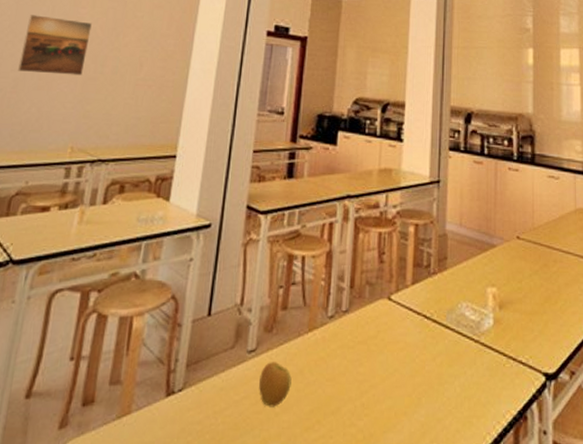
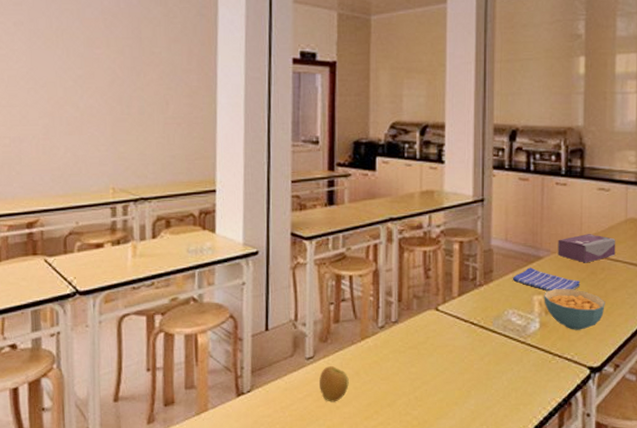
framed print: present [18,15,92,76] -> none [45,59,111,119]
dish towel: none [466,256,534,284] -> present [512,267,581,292]
cereal bowl: none [498,281,559,329] -> present [544,289,605,330]
tissue box: none [511,223,567,254] -> present [557,234,616,263]

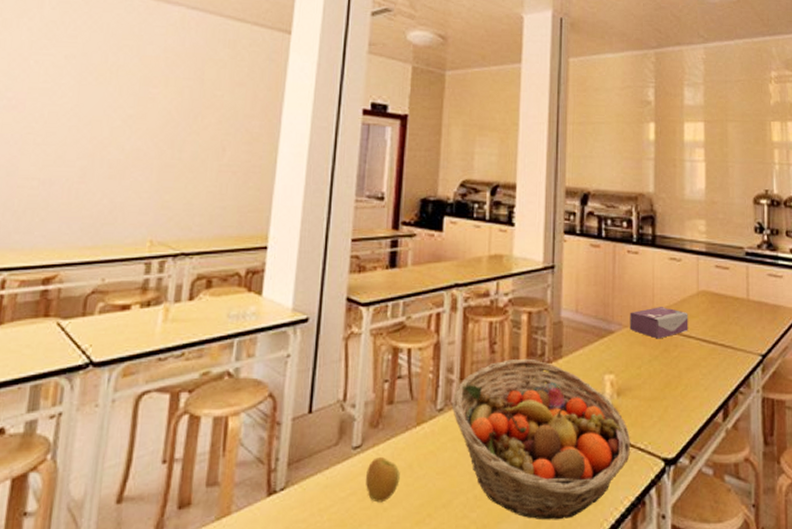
fruit basket: none [391,282,558,417] -> present [451,358,631,520]
dish towel: present [512,267,581,292] -> none [582,343,654,370]
cereal bowl: present [544,289,605,330] -> none [615,368,679,415]

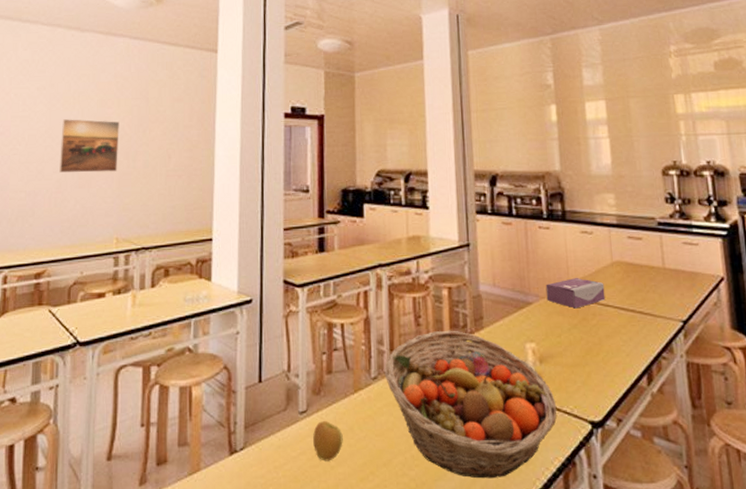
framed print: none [85,96,166,163] -> present [59,119,119,173]

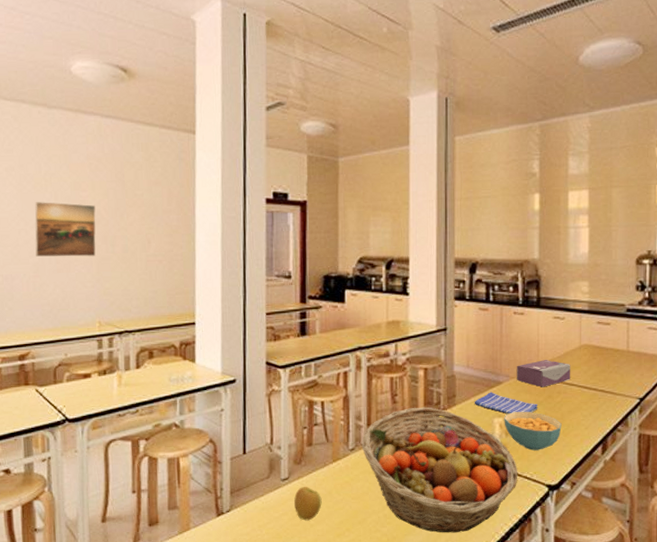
dish towel: none [503,313,573,339] -> present [474,392,538,414]
cereal bowl: none [536,336,601,381] -> present [504,412,562,451]

